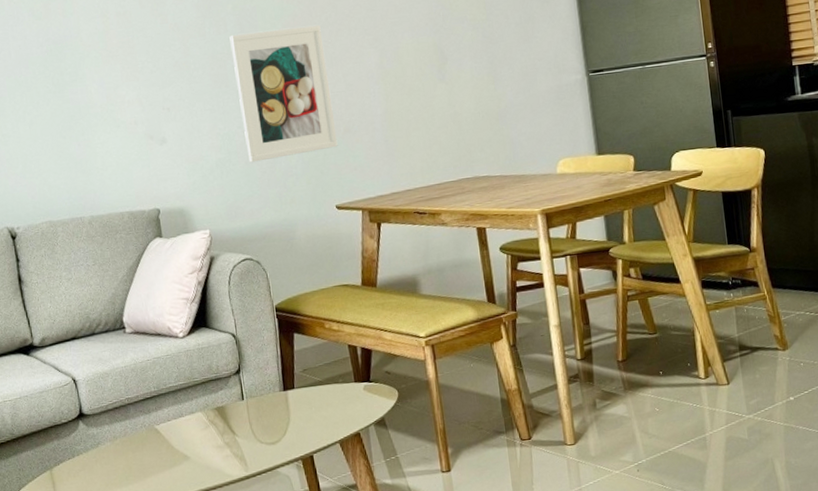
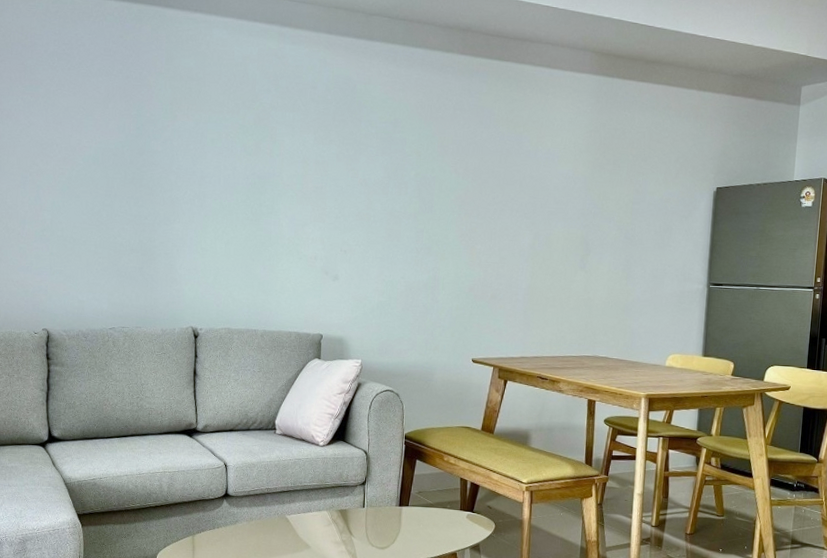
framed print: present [229,25,338,163] -> none [405,198,487,310]

